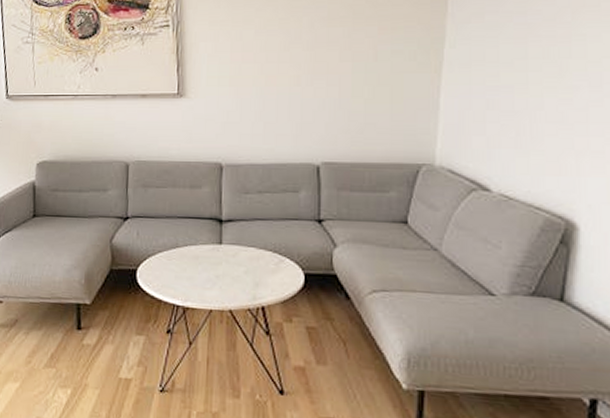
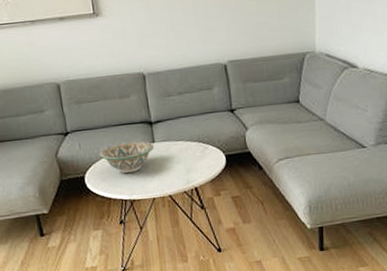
decorative bowl: none [157,238,220,275] -> present [99,140,154,174]

